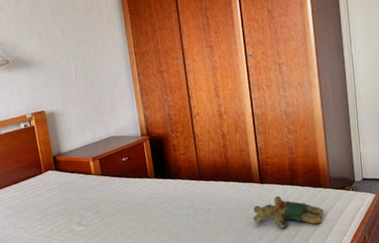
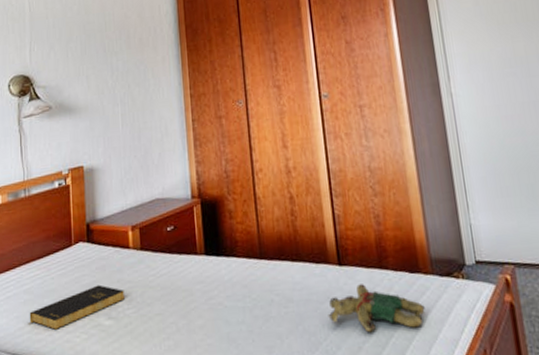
book: none [12,201,92,235] -> present [28,284,125,330]

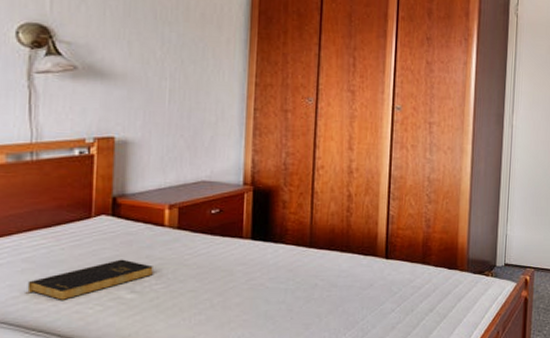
teddy bear: present [328,284,425,333] -> none [368,275,456,316]

